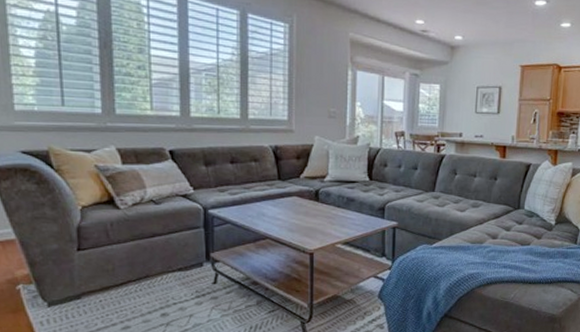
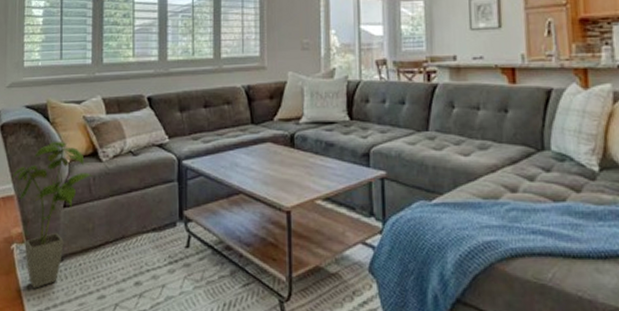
house plant: none [9,187,110,324] -> present [10,141,93,289]

